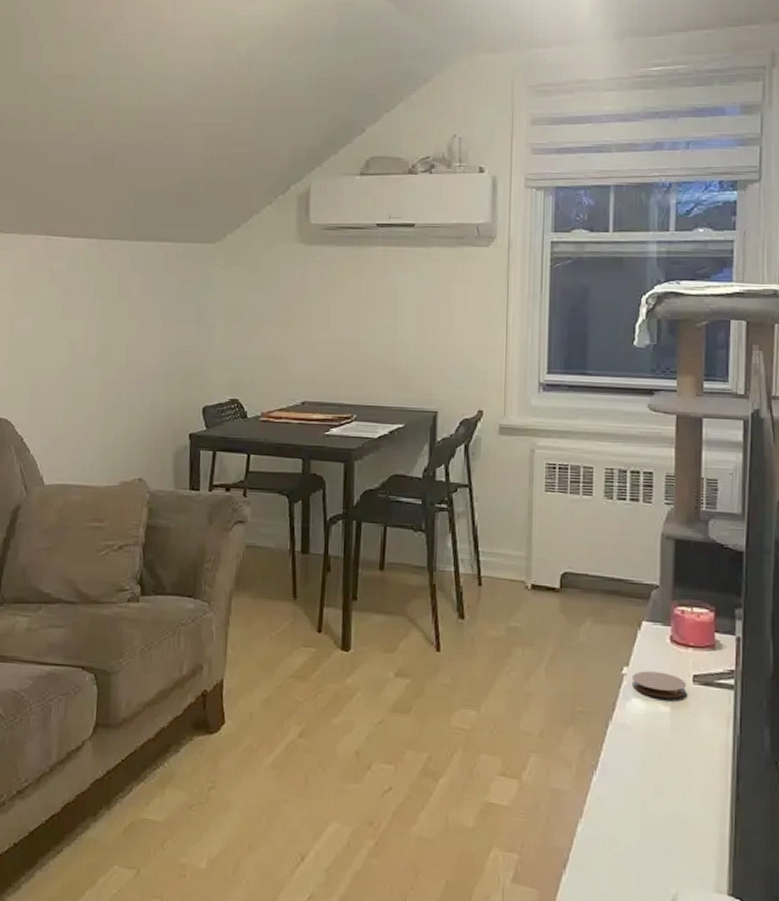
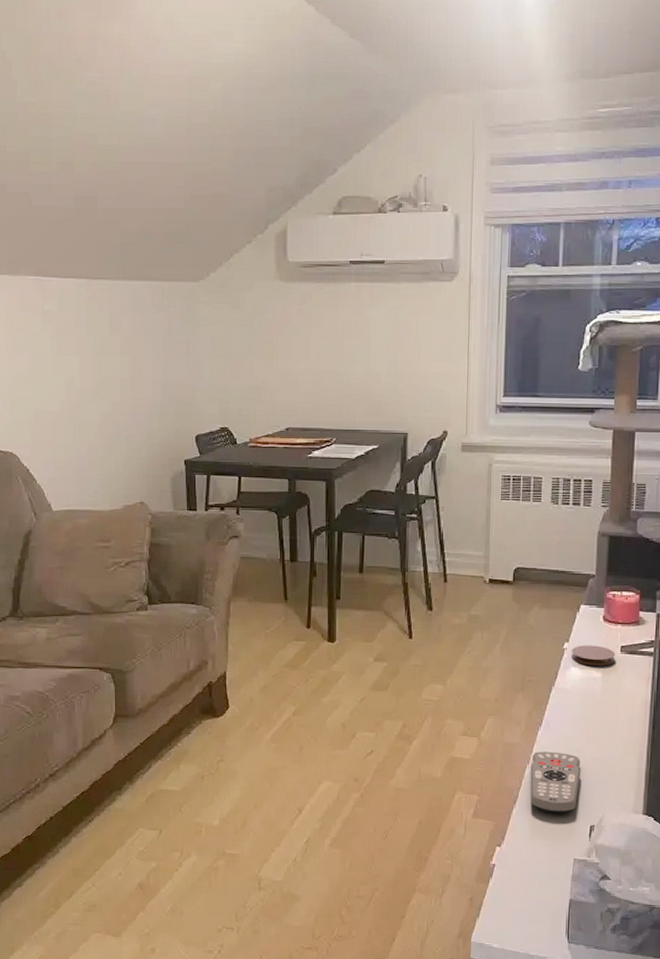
remote control: none [583,802,647,886] -> present [530,751,581,813]

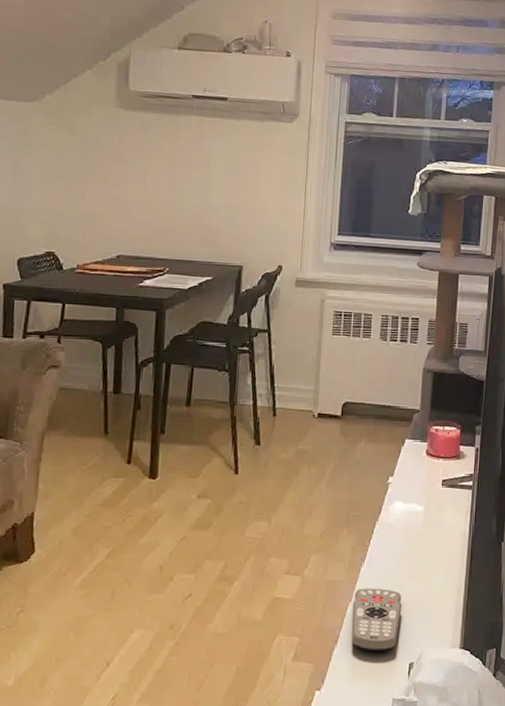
coaster: present [570,645,616,666] -> none [394,479,437,500]

